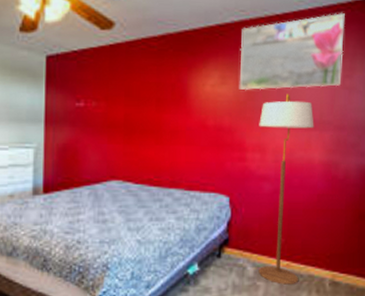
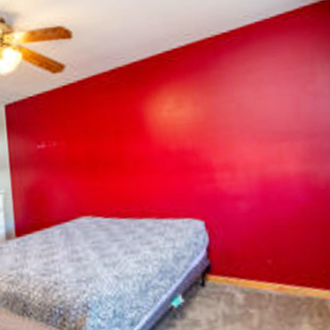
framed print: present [239,12,345,91] -> none [190,20,303,112]
floor lamp: present [258,94,314,285] -> none [223,108,297,311]

